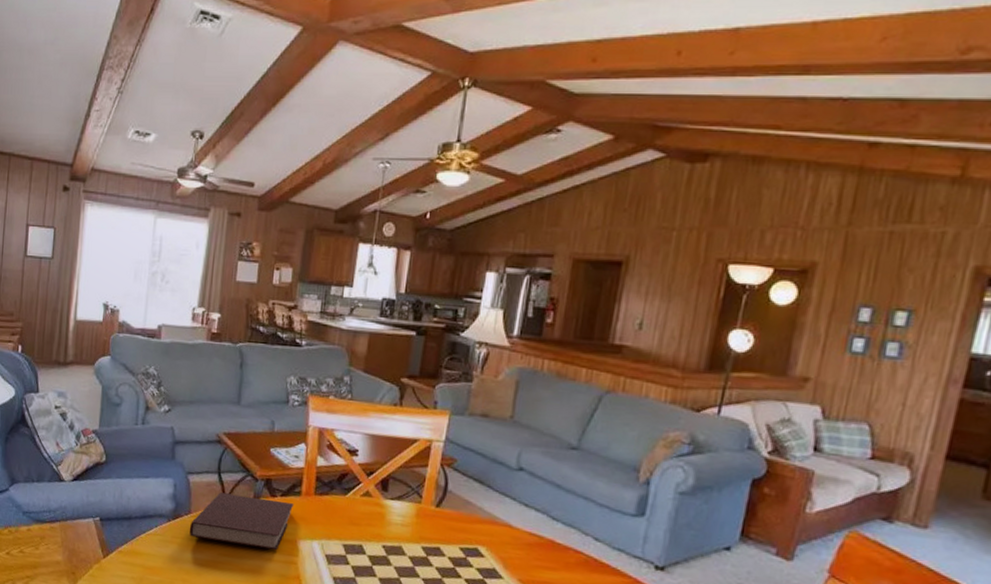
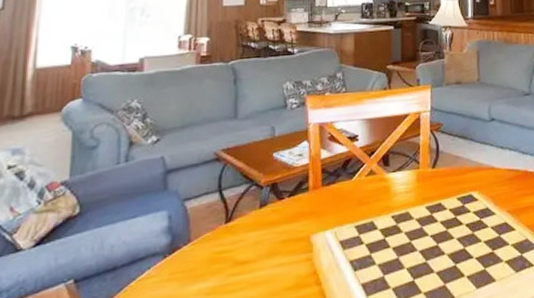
notebook: present [189,492,294,551] -> none [189,201,303,267]

